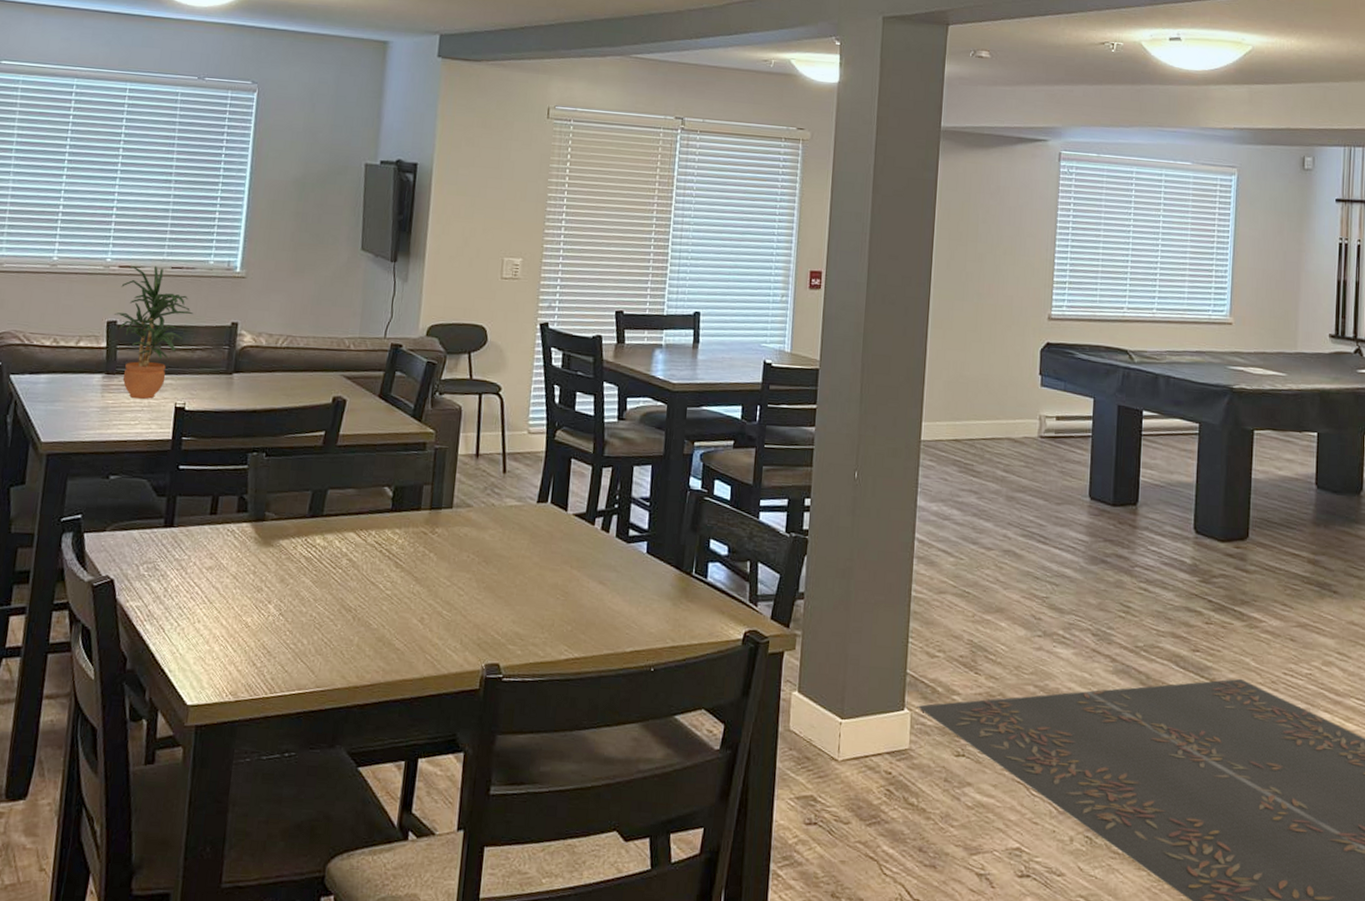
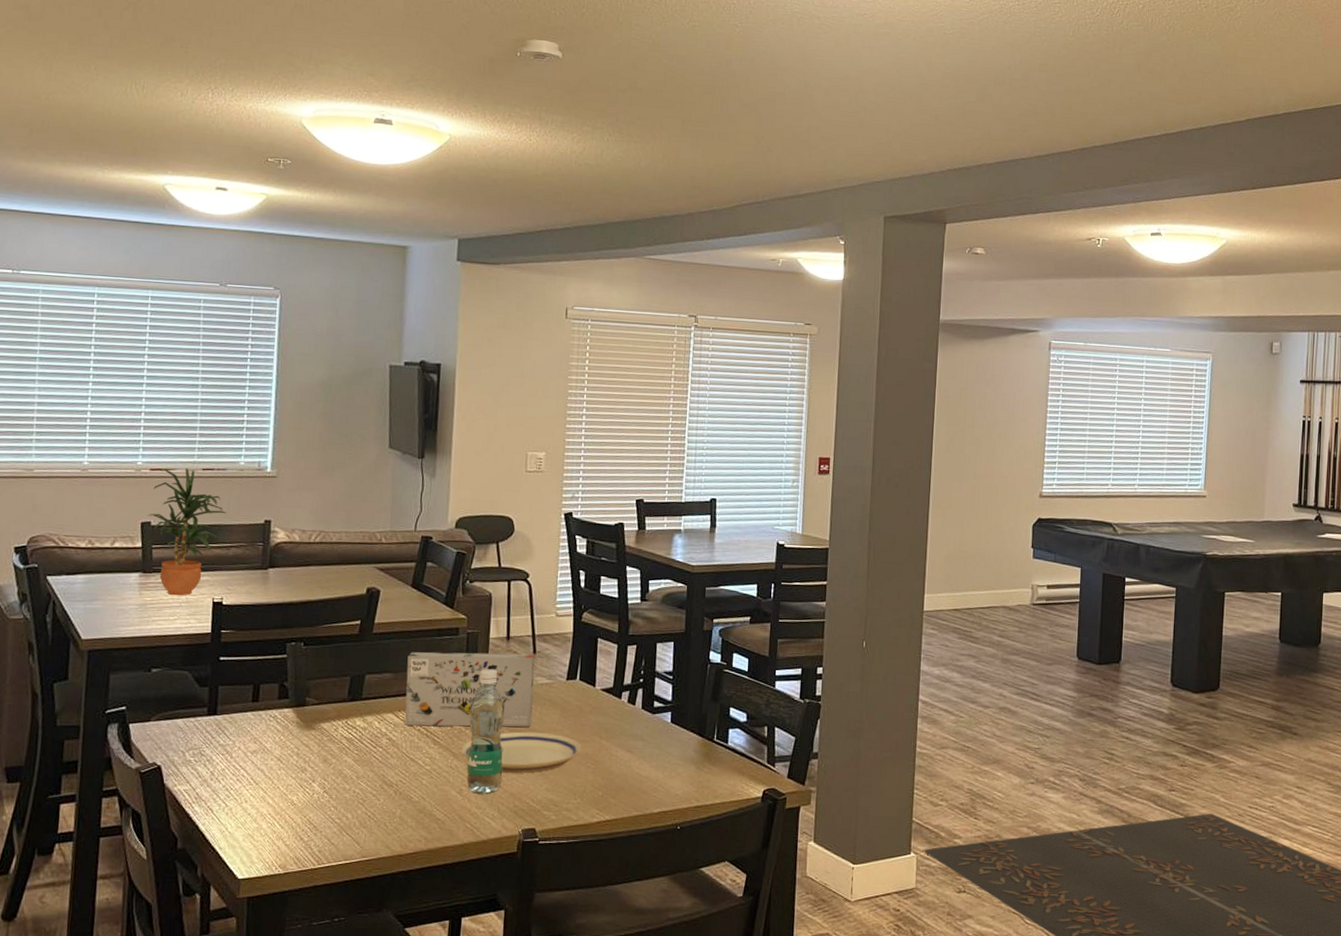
toy set box: none [366,467,505,552] -> present [405,652,535,727]
plate: none [424,557,551,603] -> present [461,731,582,773]
bottle: none [428,487,472,624] -> present [466,669,505,794]

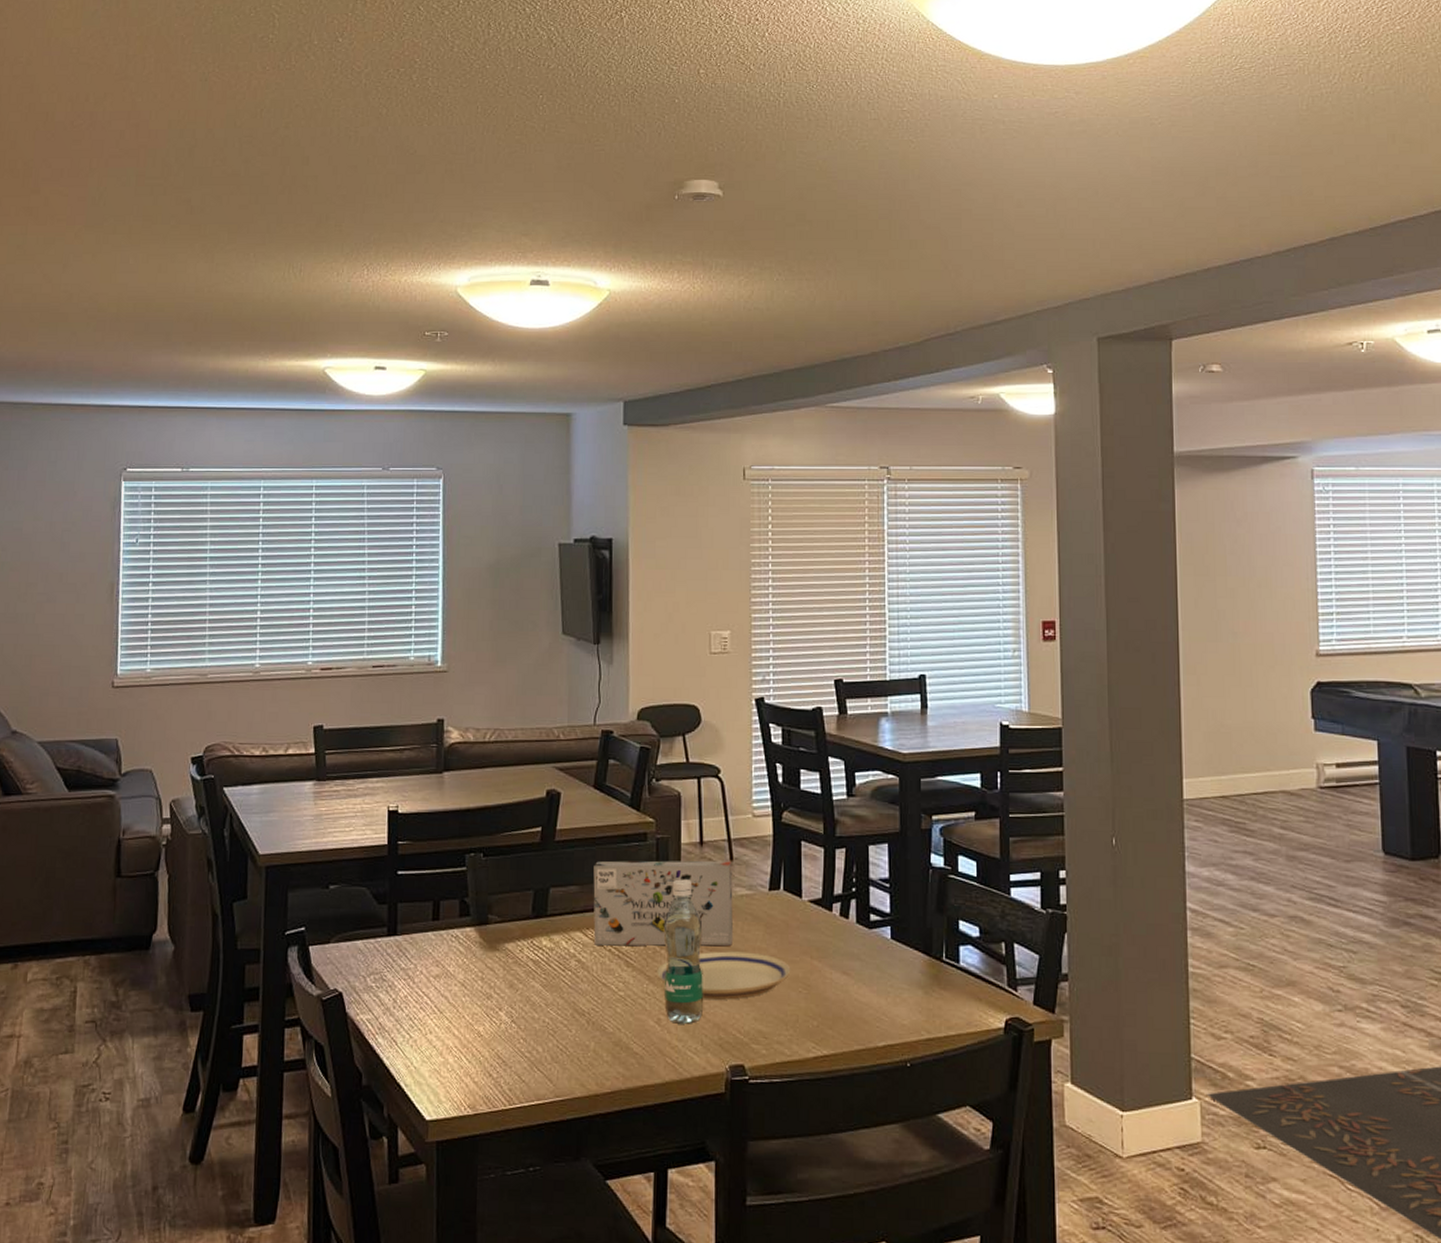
potted plant: present [147,468,227,595] -> none [319,666,399,804]

